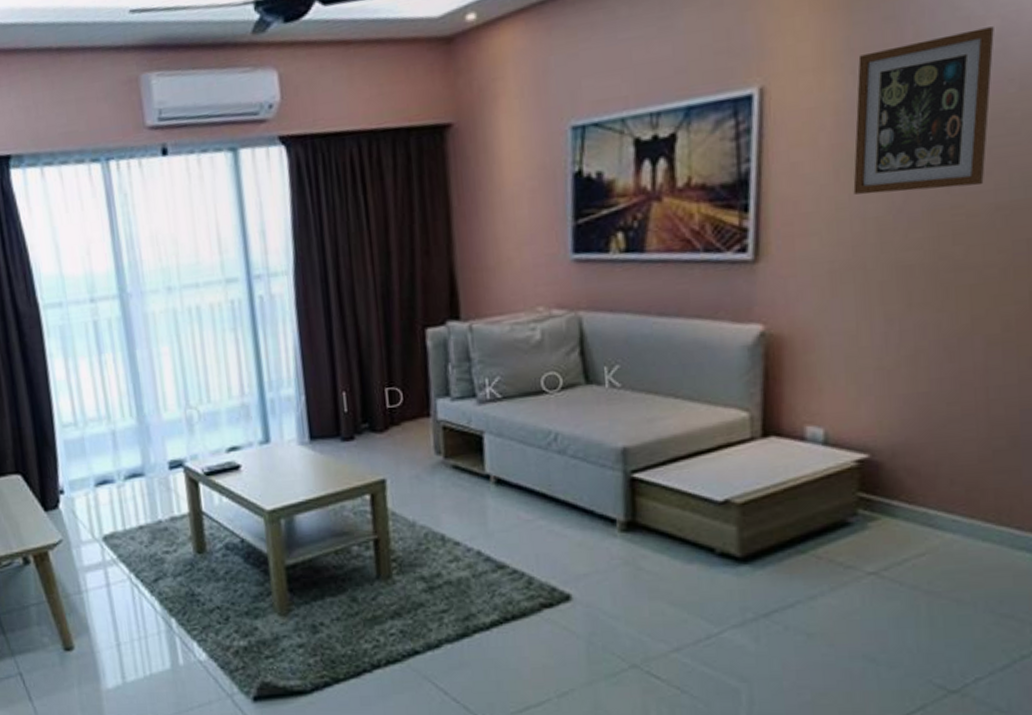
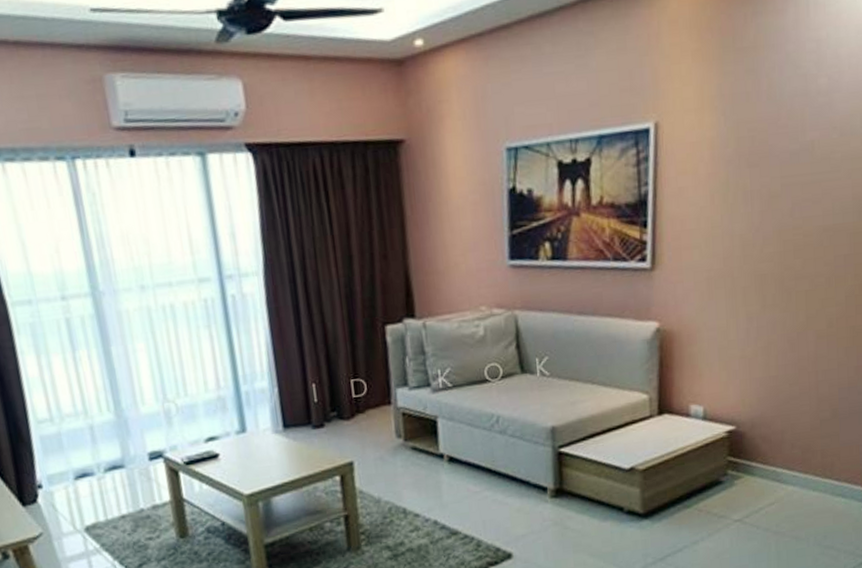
wall art: present [853,26,994,195] -> none [724,84,823,216]

